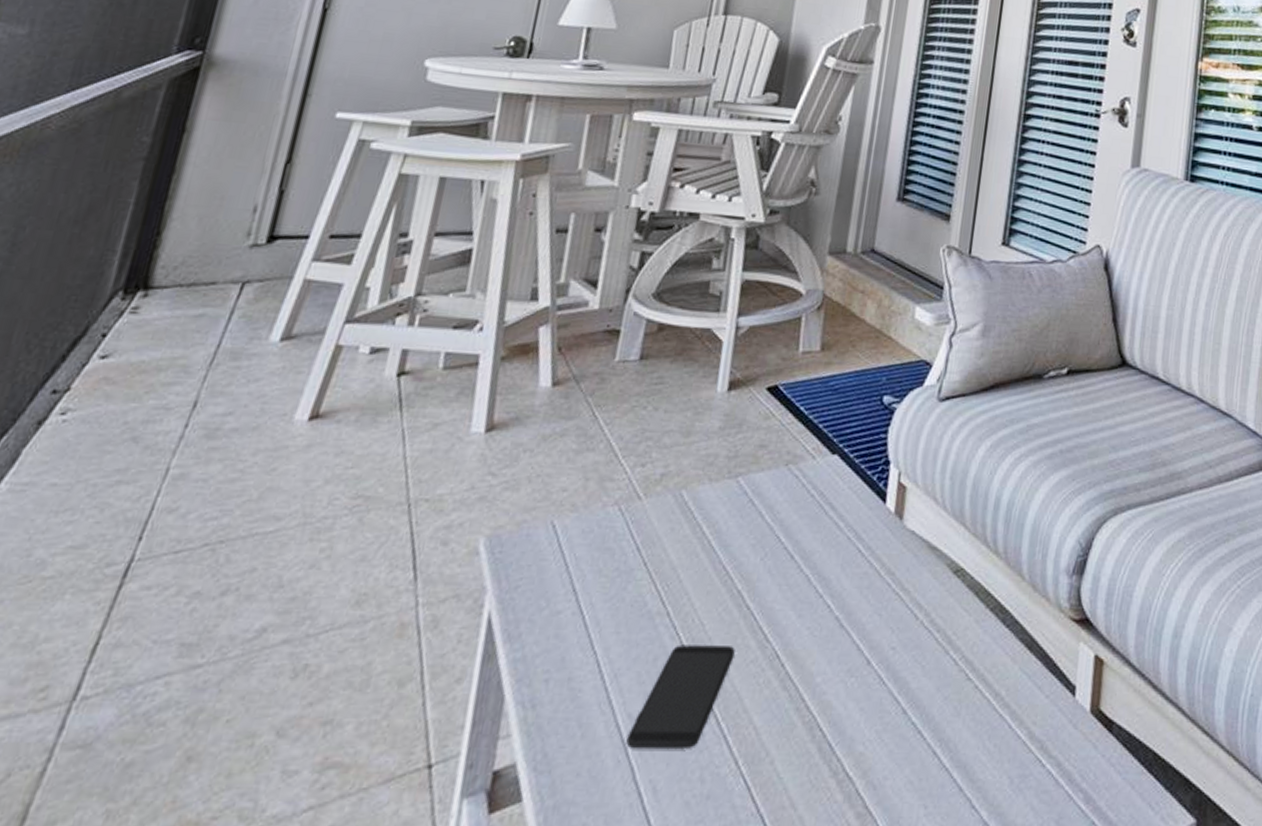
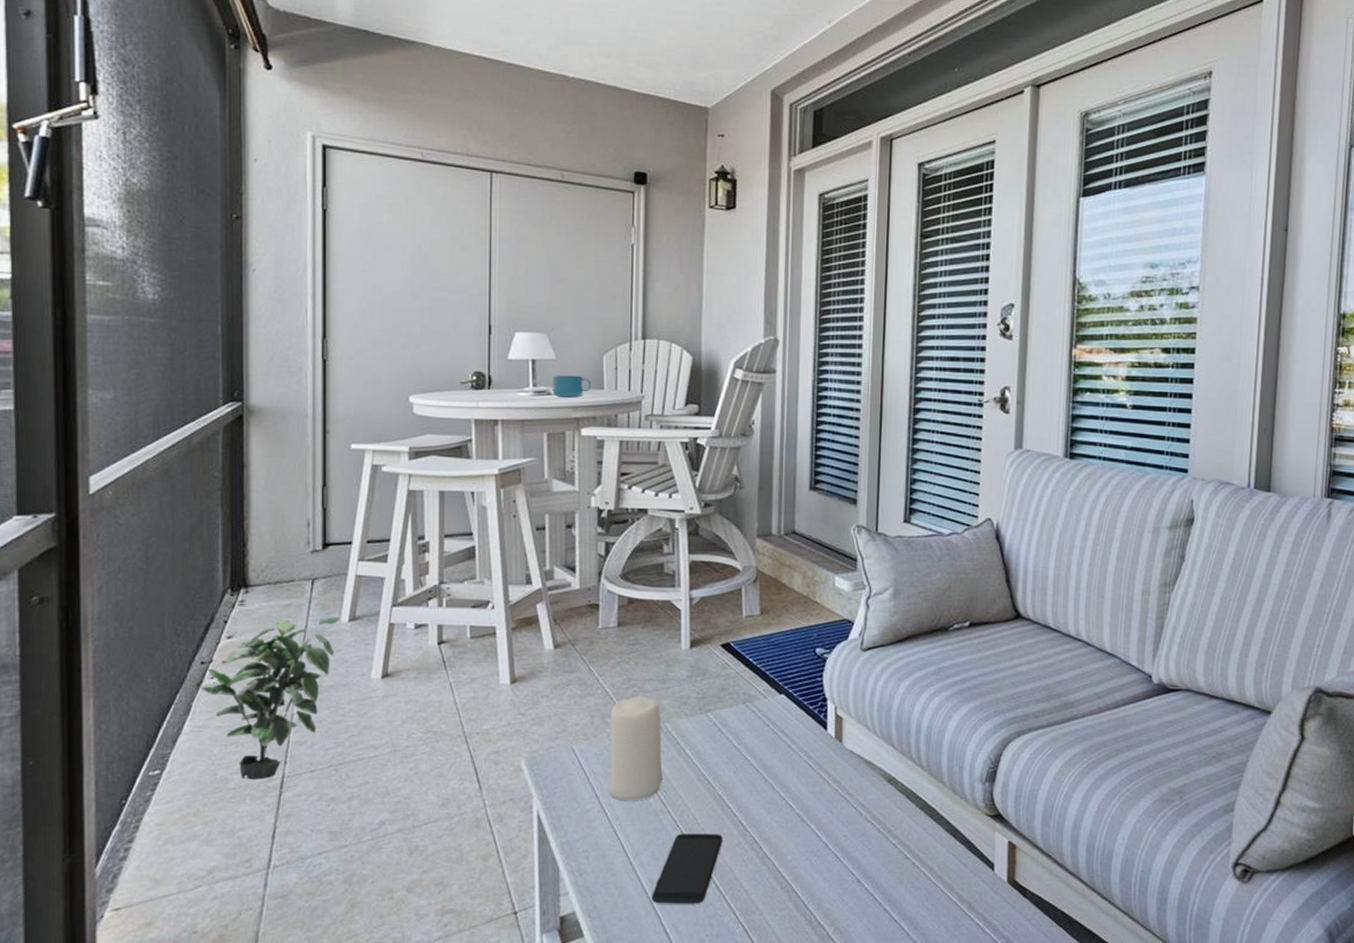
potted plant: none [41,334,269,564] -> present [201,617,340,780]
candle: none [591,453,678,598] -> present [608,696,664,801]
cup: none [606,48,655,76] -> present [553,375,591,399]

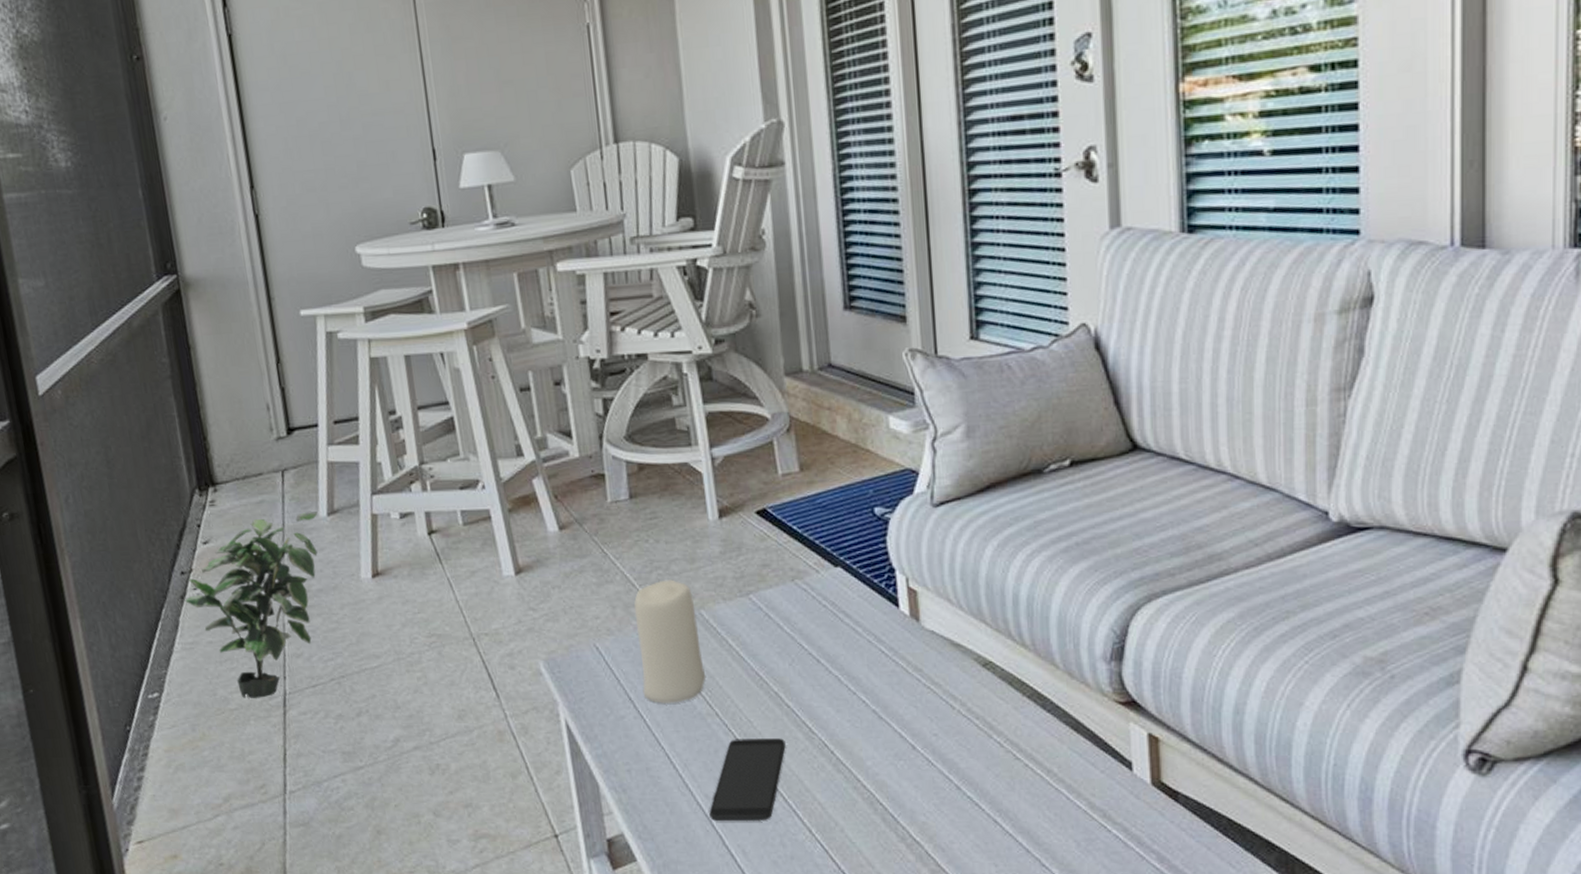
cup: present [553,375,591,399] -> none [515,197,561,229]

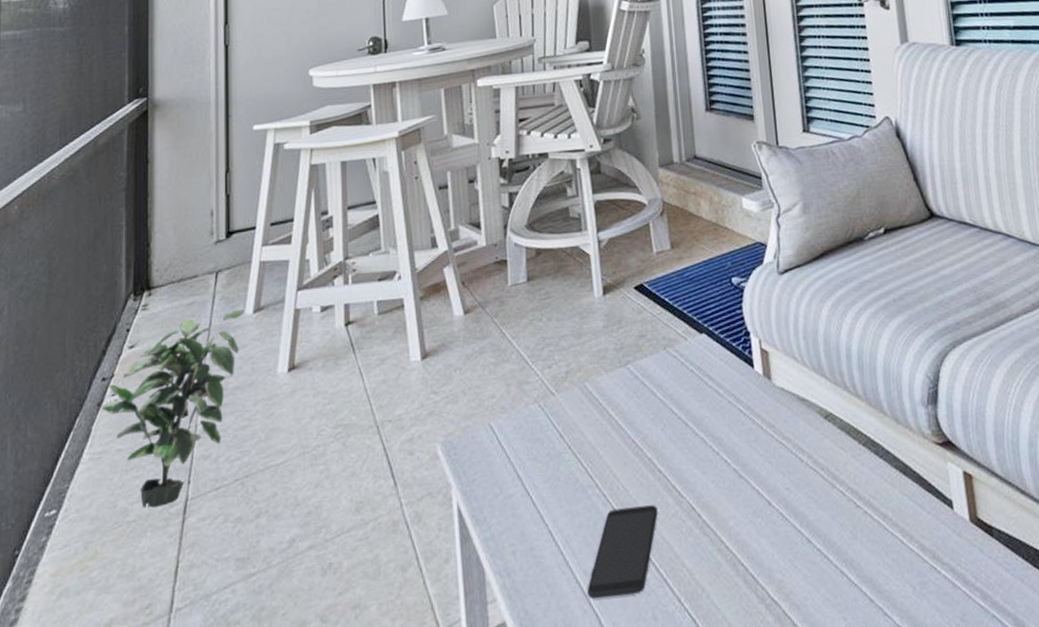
candle: present [633,579,706,704] -> none [526,355,588,479]

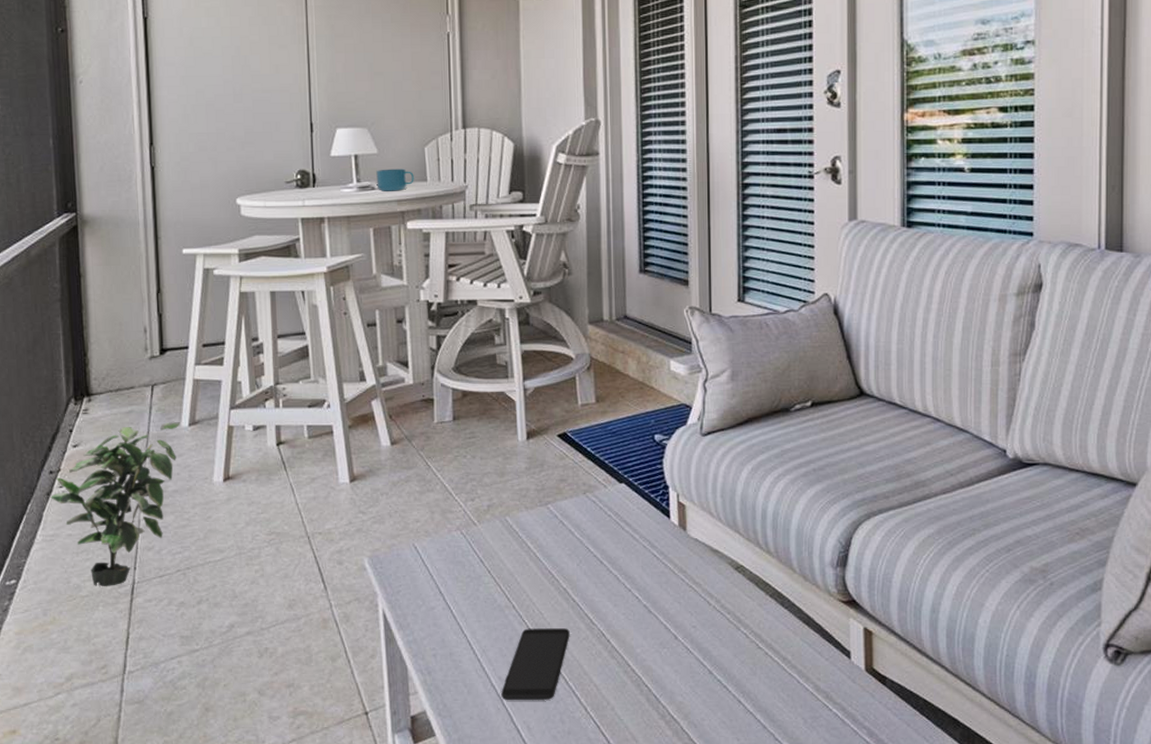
cup: none [446,27,484,53] -> present [376,168,414,193]

